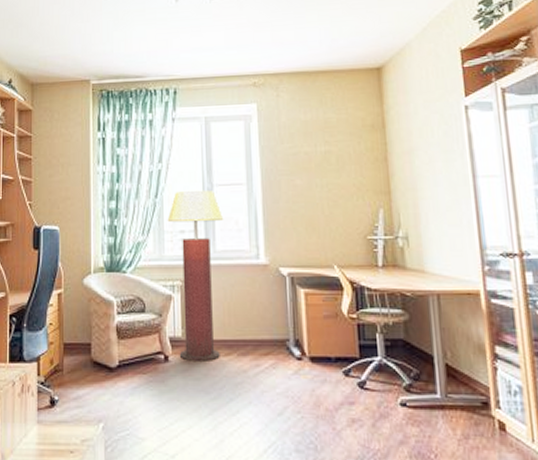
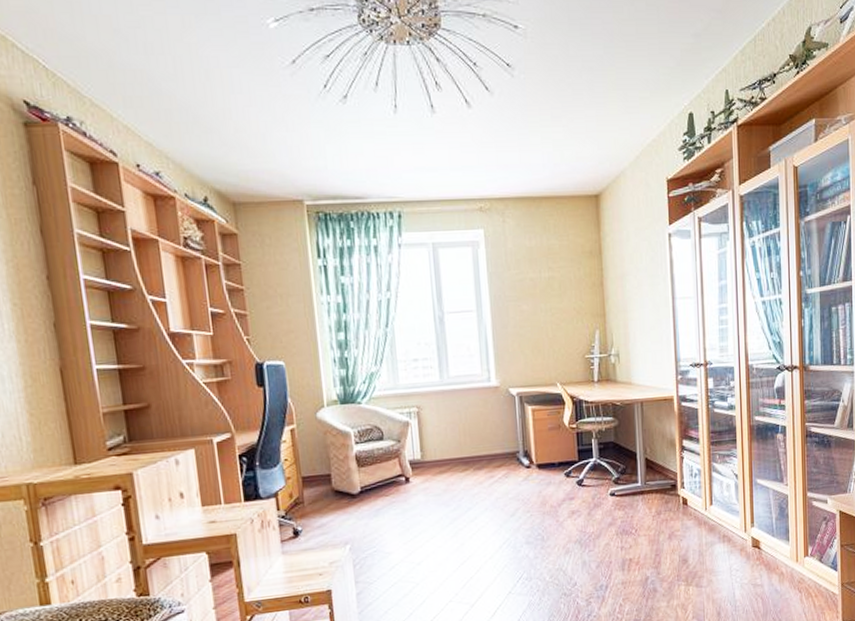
floor lamp: present [167,190,224,361] -> none [399,317,458,480]

